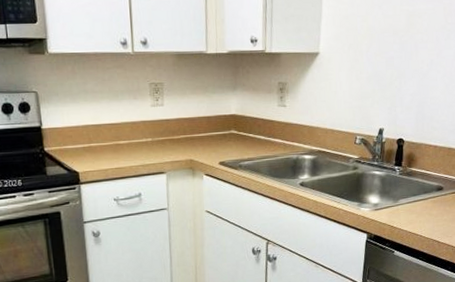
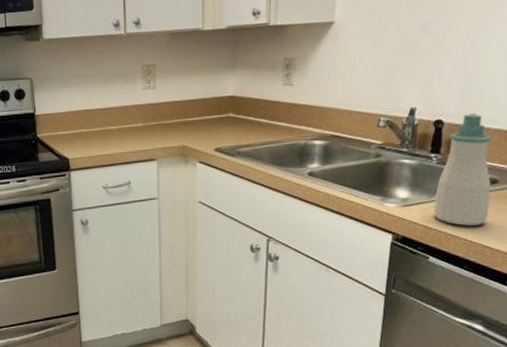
soap bottle: none [397,134,439,225] -> present [433,113,491,226]

